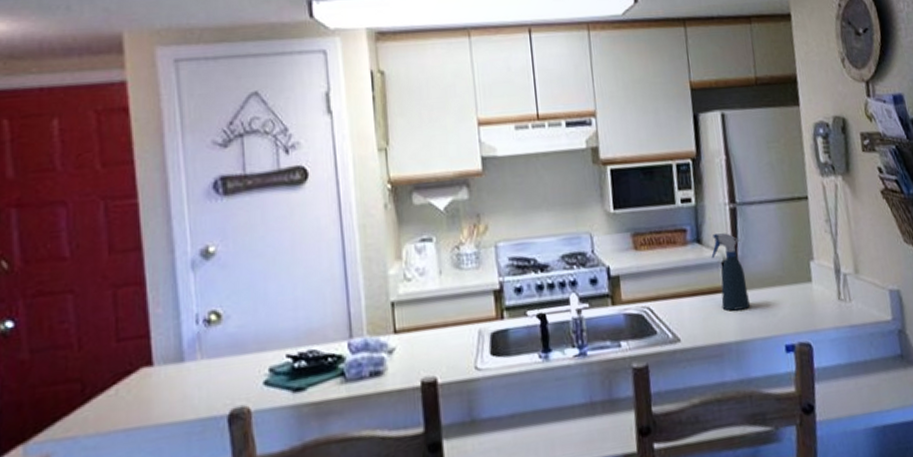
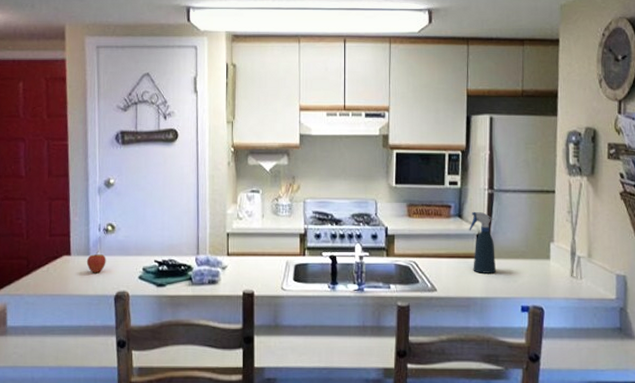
fruit: none [179,353,211,387] -> present [86,251,106,274]

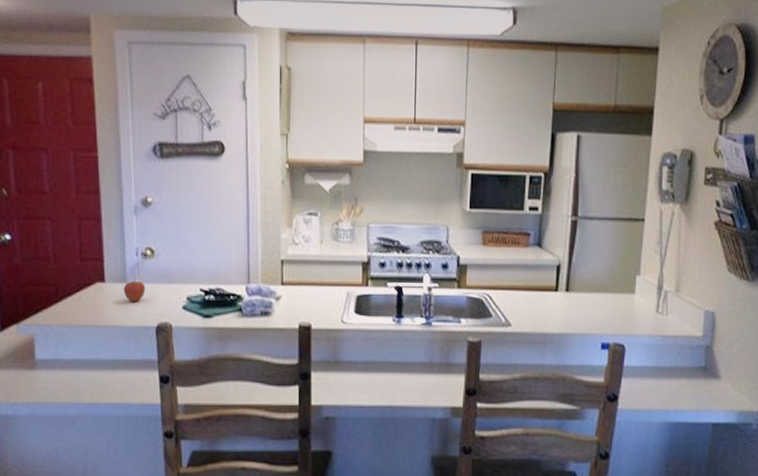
spray bottle: present [469,212,497,273] -> none [549,241,577,308]

